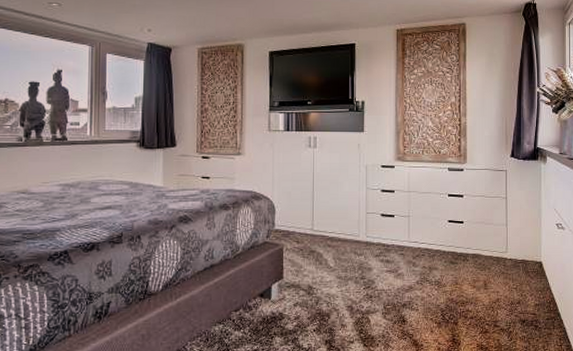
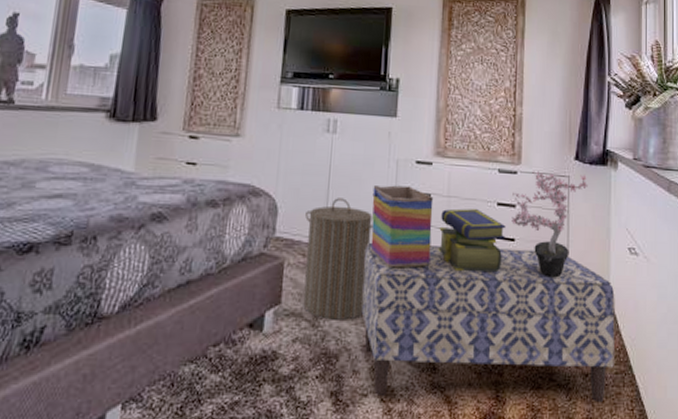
laundry hamper: none [297,197,350,289] -> present [303,198,373,320]
bench: none [344,229,546,342] -> present [361,242,615,403]
decorative box: none [348,185,397,248] -> present [370,185,434,269]
stack of books: none [402,199,456,249] -> present [438,208,506,272]
potted plant: none [460,168,522,250] -> present [511,171,588,278]

